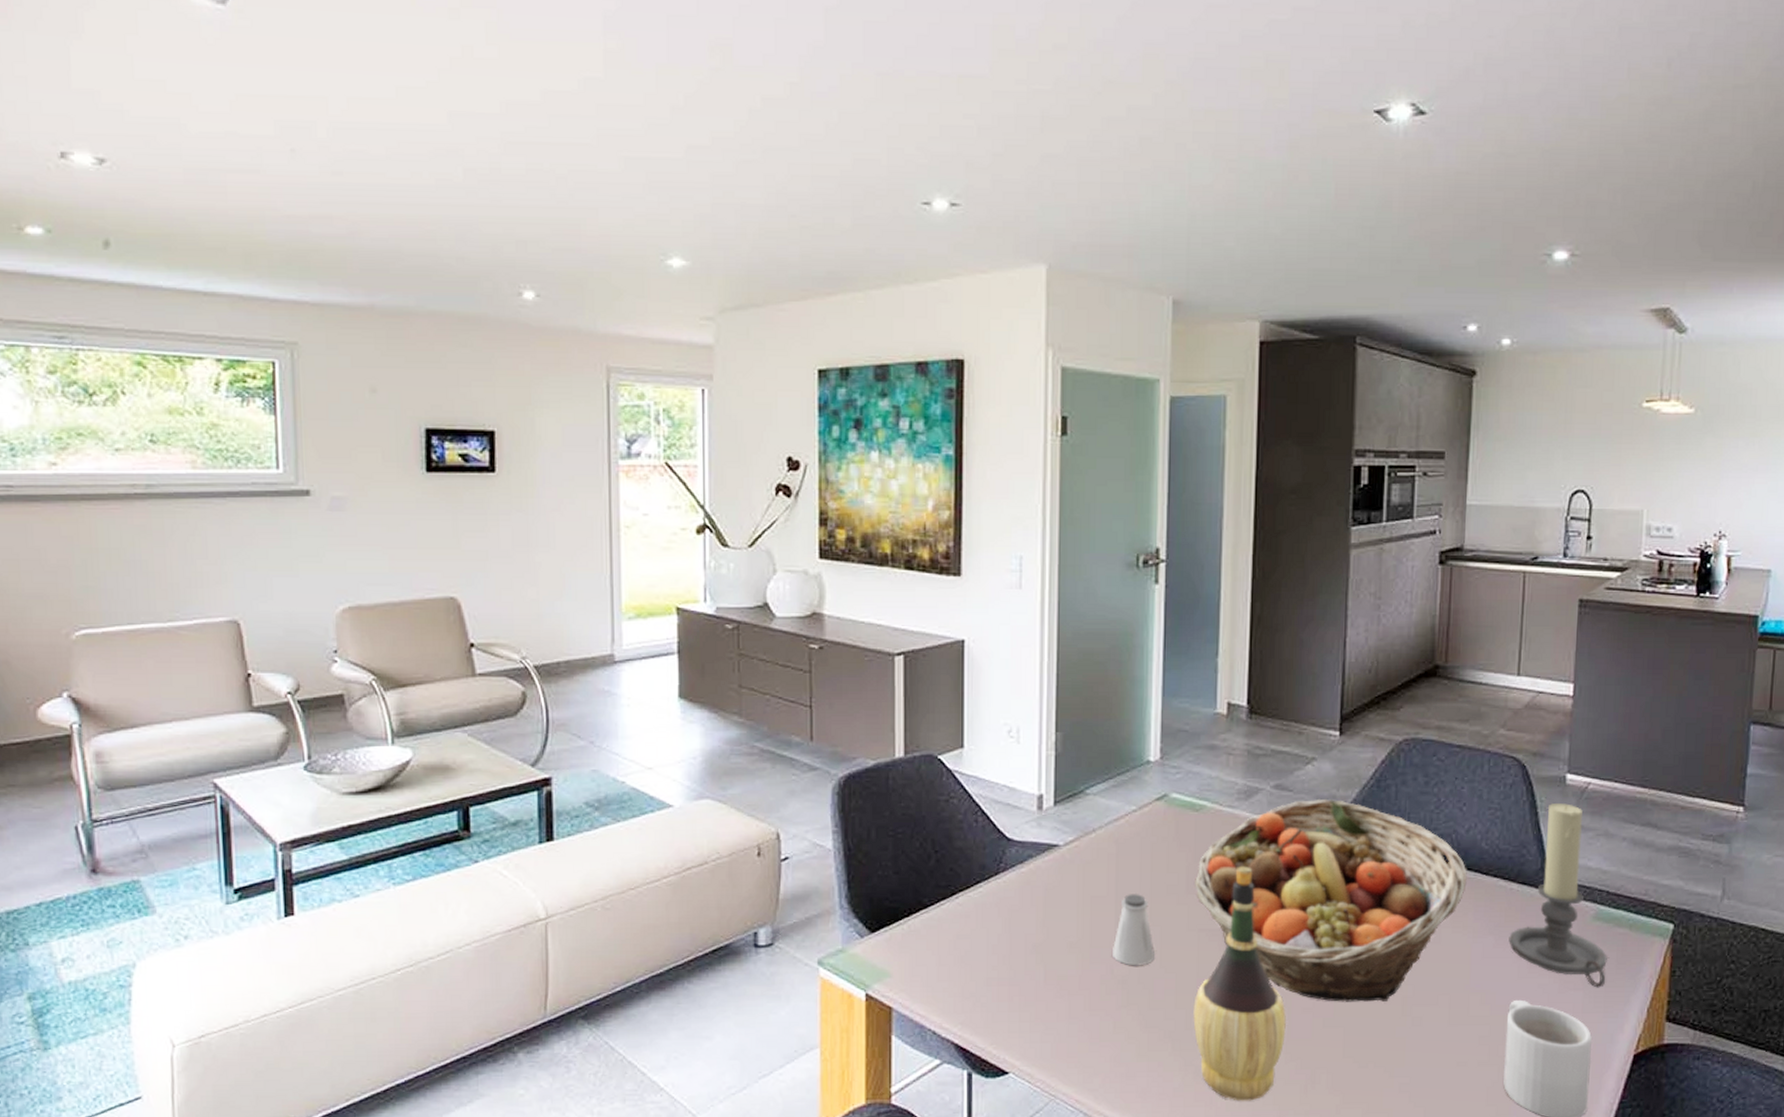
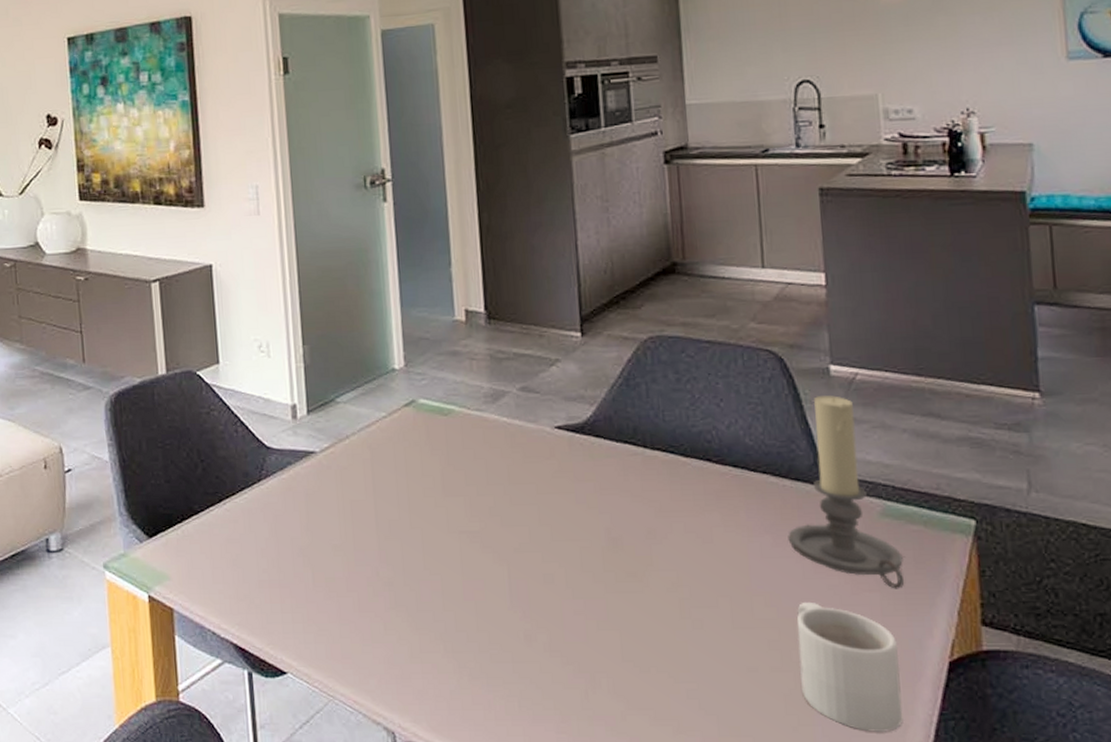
saltshaker: present [1113,893,1154,966] -> none [376,496,418,568]
wine bottle: present [1193,866,1287,1101] -> none [461,468,559,705]
fruit basket: present [1195,798,1467,1002] -> none [450,399,734,604]

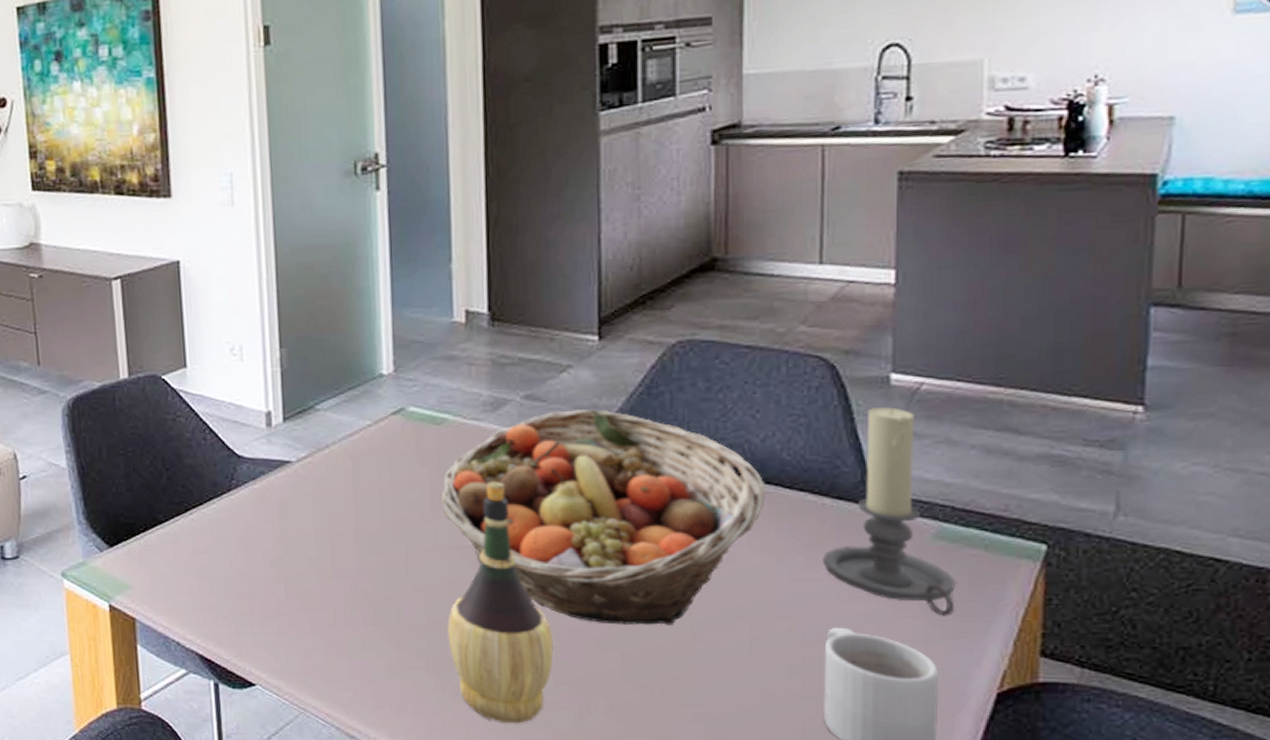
fruit basket: none [450,399,734,604] -> present [440,408,765,625]
wine bottle: none [461,468,559,705] -> present [447,481,555,724]

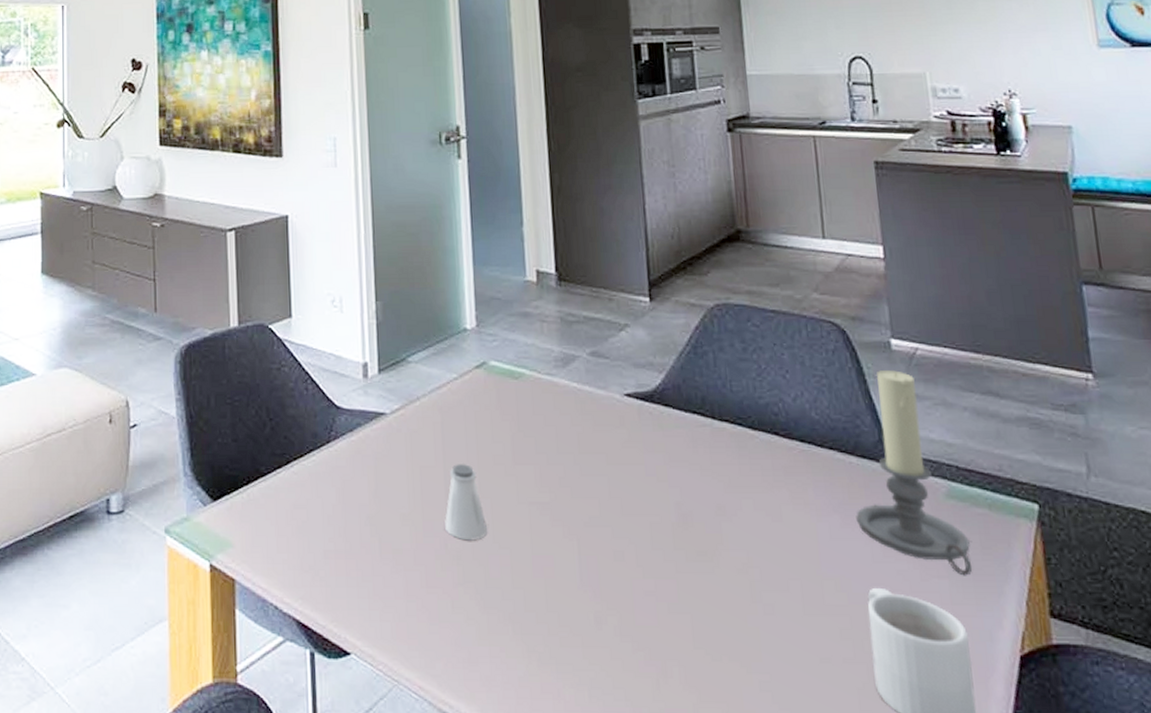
saltshaker: none [355,509,401,583] -> present [445,463,487,541]
fruit basket: present [440,408,765,625] -> none [520,366,802,586]
wine bottle: present [447,481,555,724] -> none [531,436,630,695]

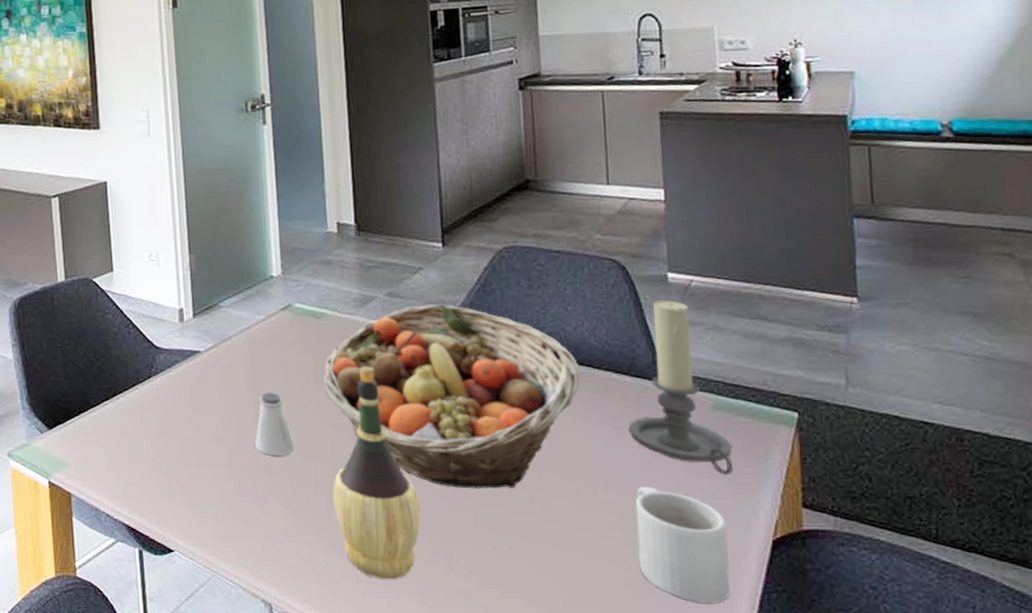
fruit basket: none [520,366,802,586] -> present [323,303,580,489]
wine bottle: none [531,436,630,695] -> present [332,366,421,580]

